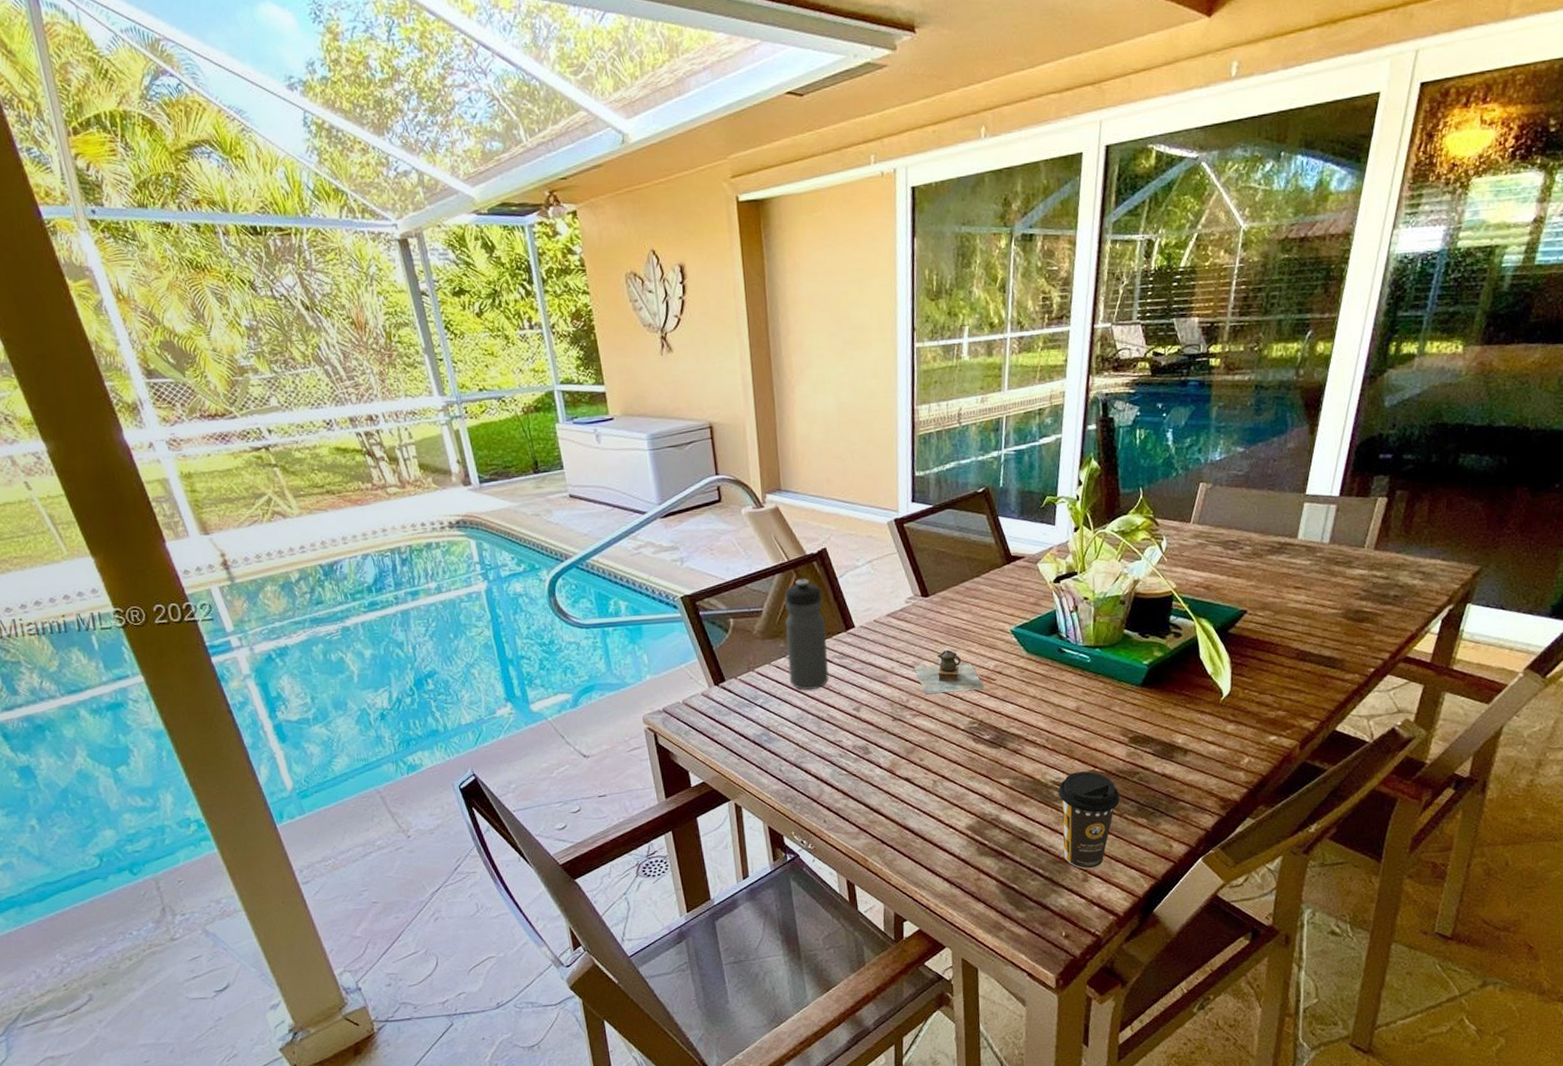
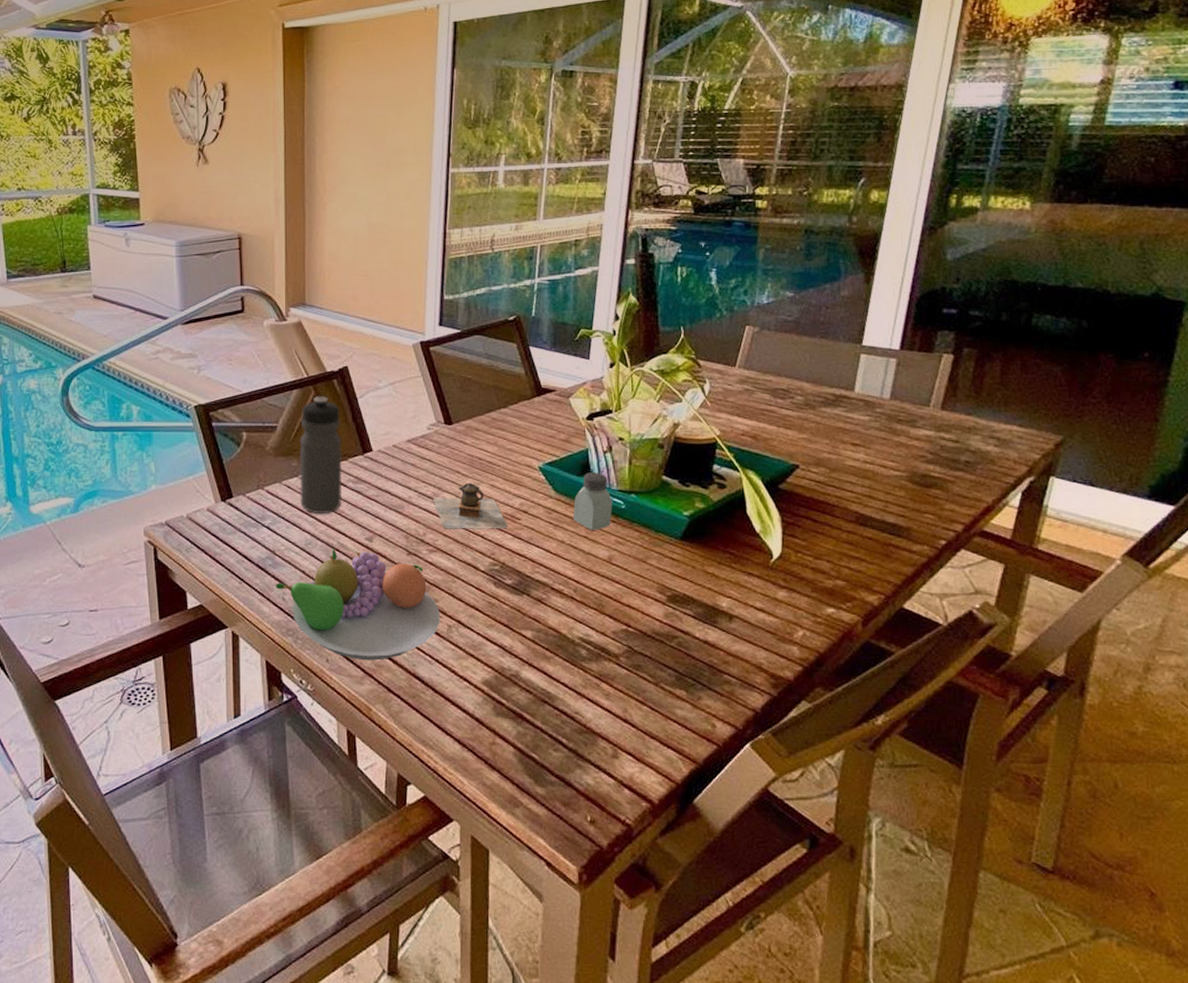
fruit bowl: none [772,720,926,819] -> present [276,548,440,661]
saltshaker: none [1043,631,1079,685] -> present [572,472,612,530]
coffee cup: present [1058,771,1120,870] -> none [586,630,656,745]

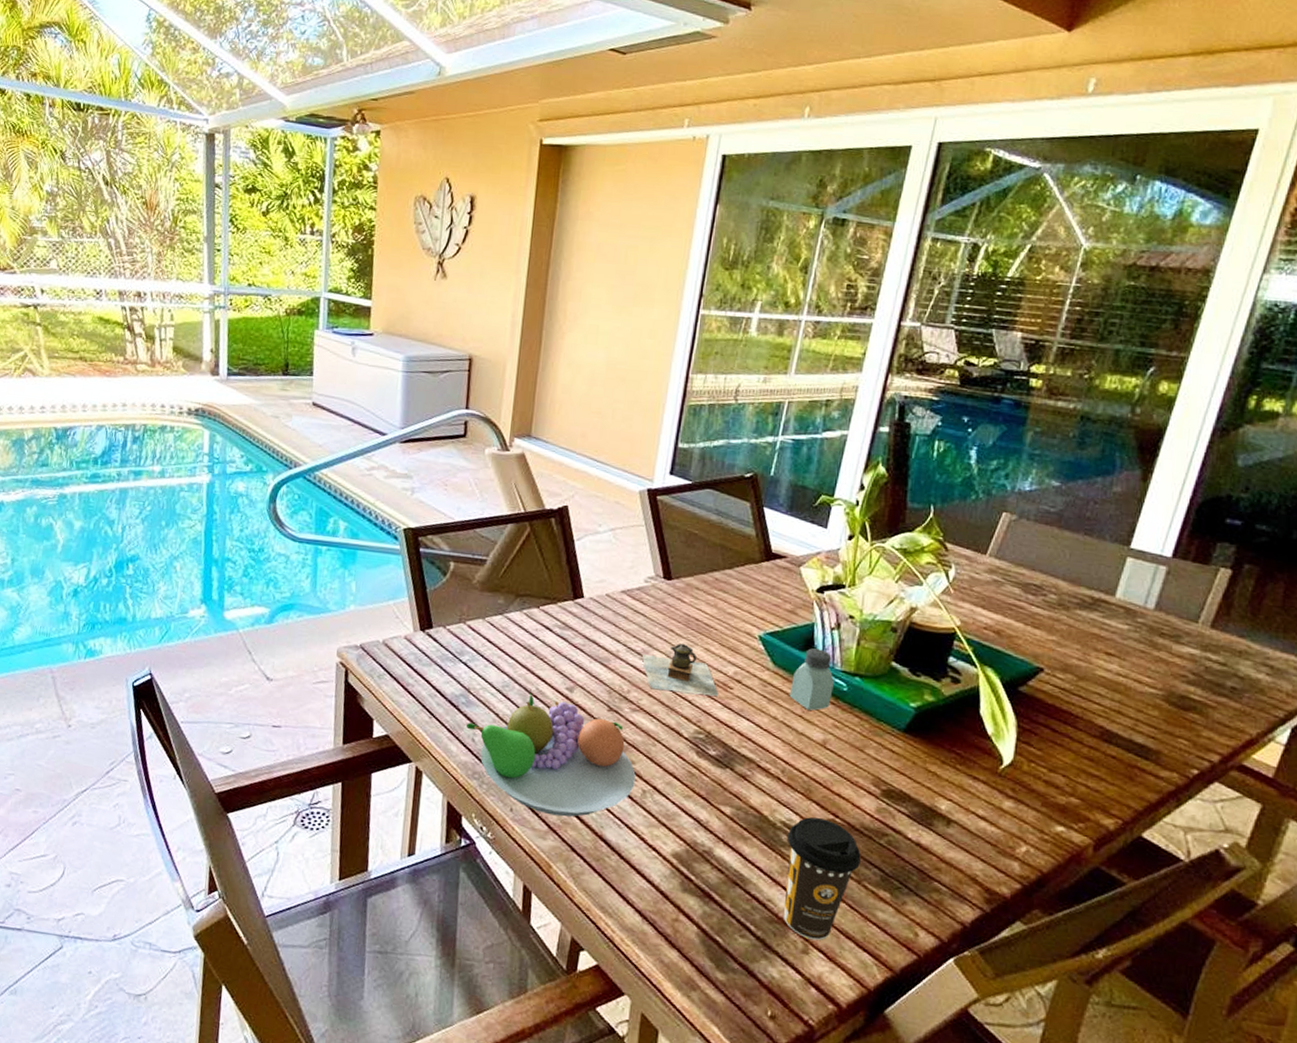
water bottle: present [299,396,343,513] -> none [502,534,555,657]
coffee cup: none [586,630,656,745] -> present [783,817,861,941]

